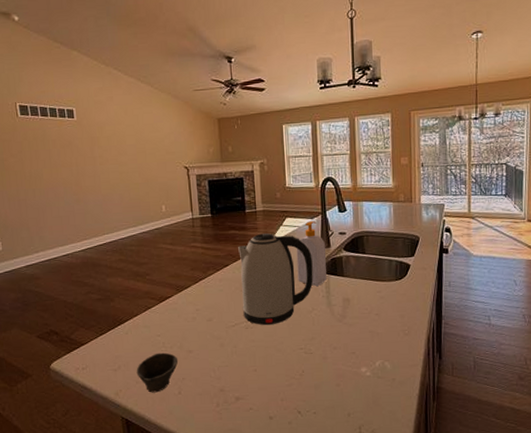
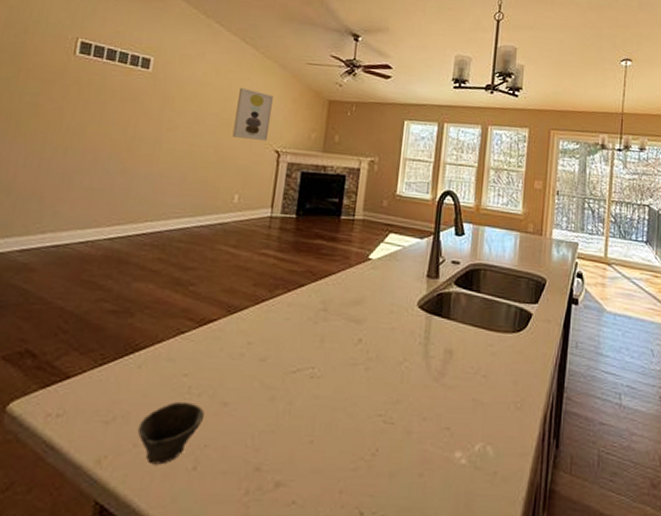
wall art: none [145,120,177,162] -> present [232,87,273,142]
kettle: present [238,232,314,325] -> none [311,248,415,376]
soap bottle: present [296,221,327,287] -> none [391,242,434,329]

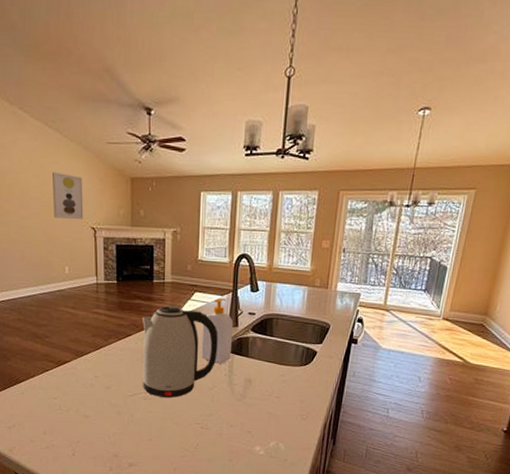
cup: present [137,401,205,465] -> none [31,415,74,453]
kettle: none [311,248,415,376] -> present [142,305,218,398]
soap bottle: none [391,242,434,329] -> present [201,298,234,365]

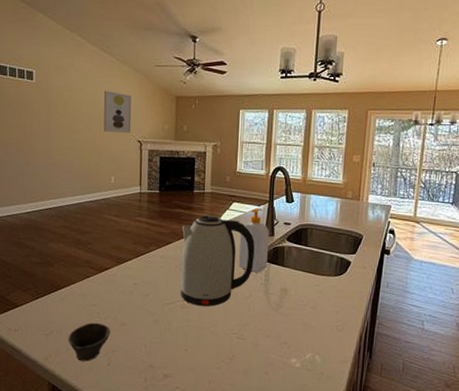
cup: none [31,415,74,453] -> present [68,322,111,362]

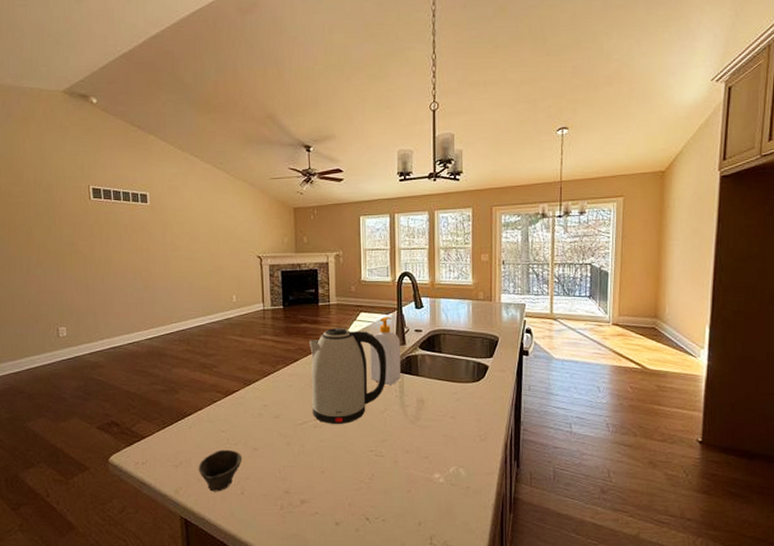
wall art: present [103,90,132,134] -> none [219,207,250,250]

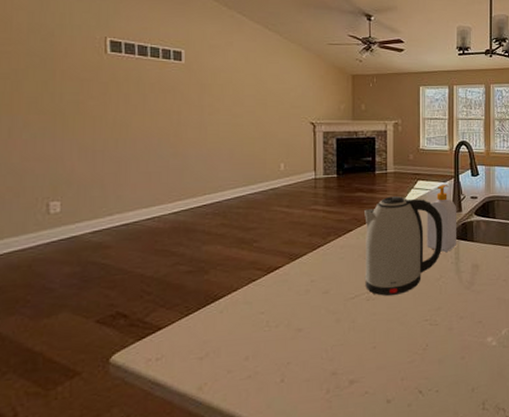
cup: present [198,449,243,492] -> none [229,333,284,384]

